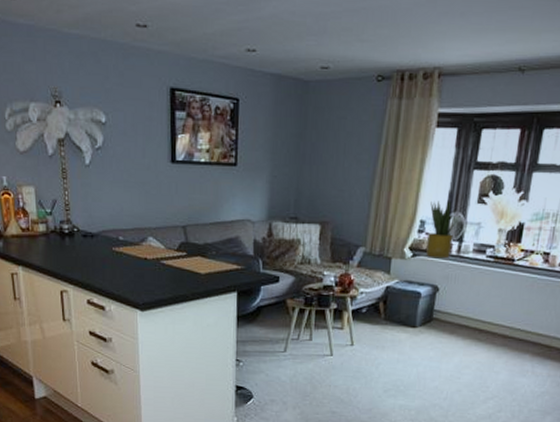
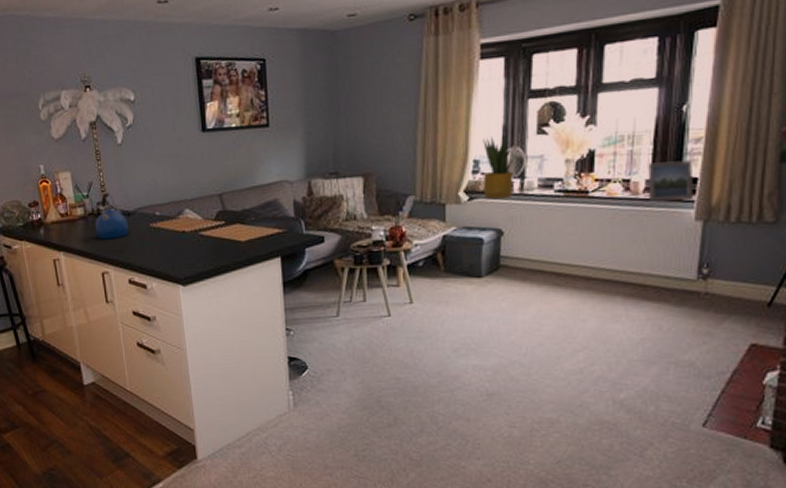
kettle: none [56,212,92,259] -> present [94,193,130,240]

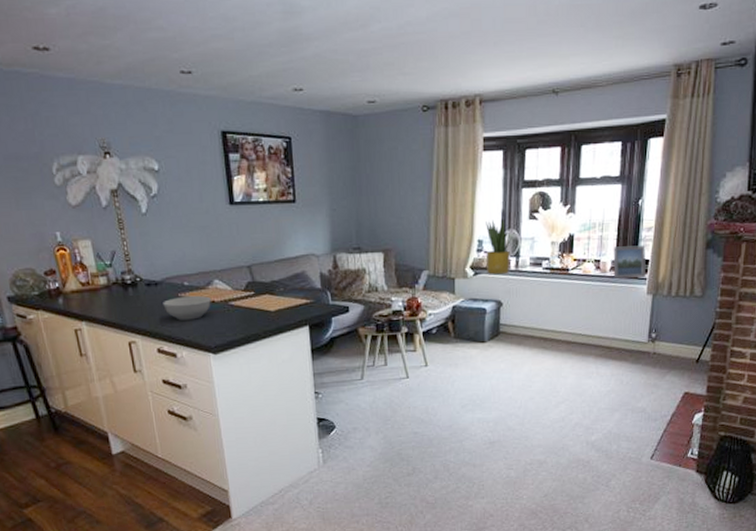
kettle: present [94,193,130,240] -> none [119,262,157,309]
bowl: none [135,226,182,251] -> present [163,296,212,320]

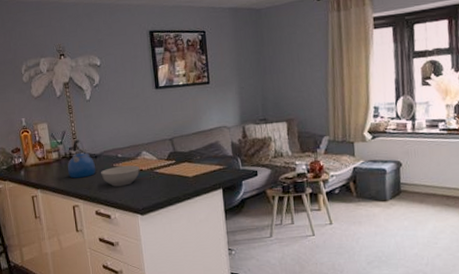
kettle: none [119,262,157,309] -> present [67,140,96,179]
planter: present [486,218,514,275] -> none [380,86,408,138]

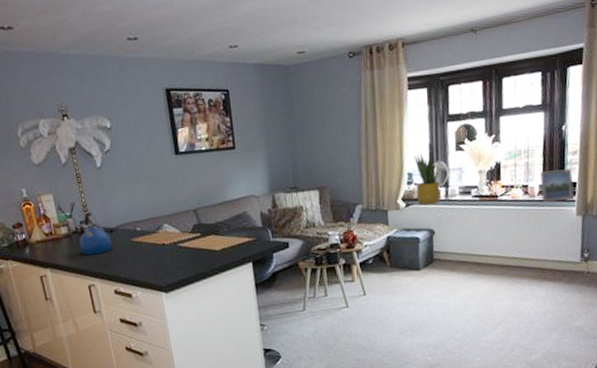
bowl: present [101,165,140,187] -> none [118,239,162,263]
planter: none [380,86,408,138] -> present [414,151,442,206]

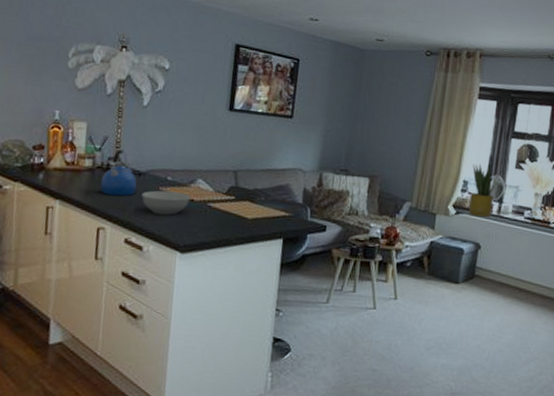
bowl: none [118,239,162,263] -> present [141,190,192,215]

